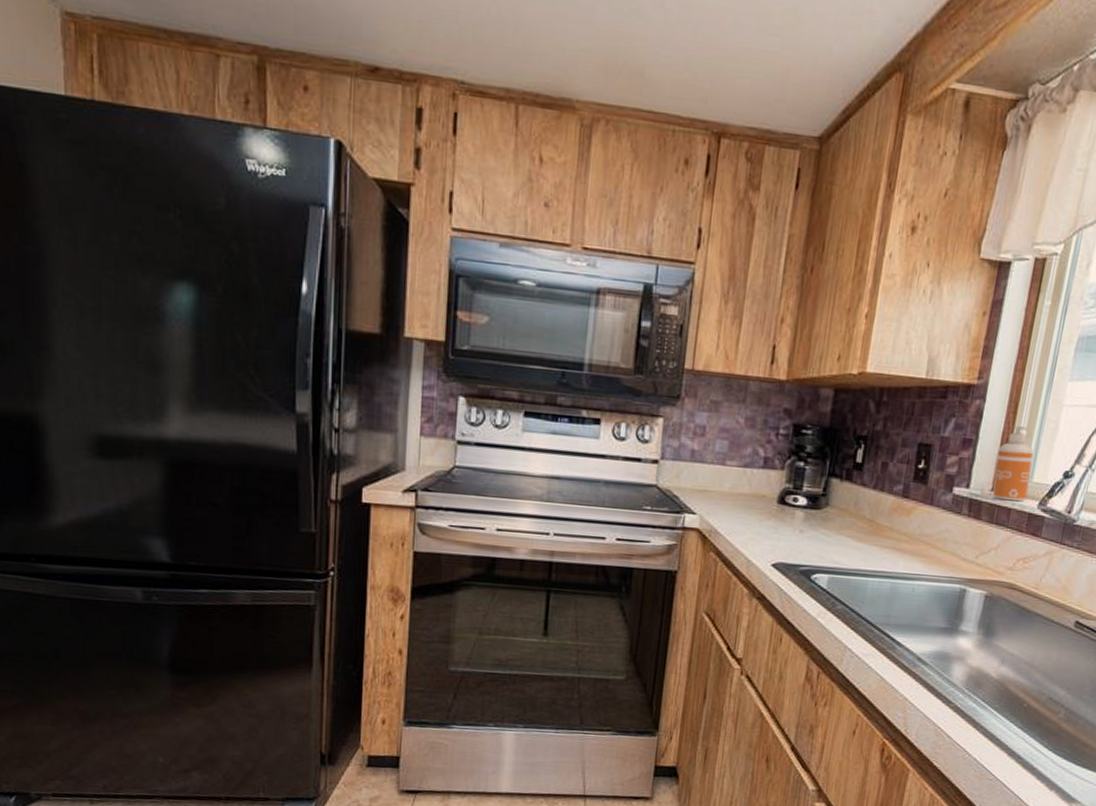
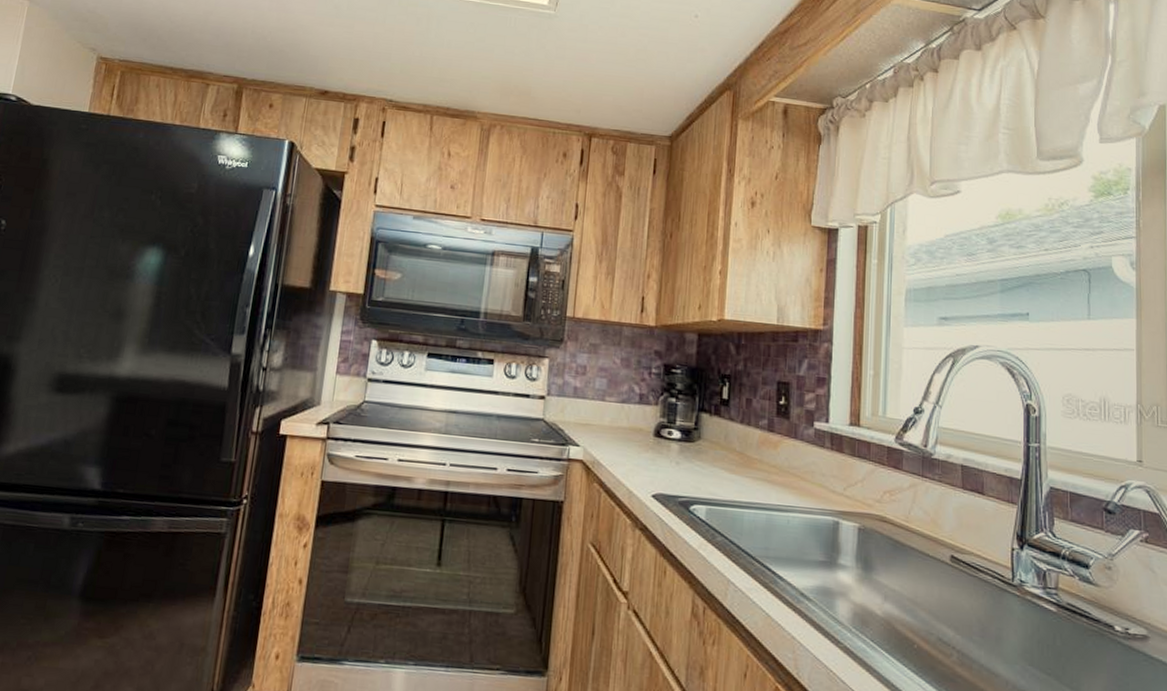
soap dispenser: present [992,425,1034,502] -> none [850,365,884,436]

